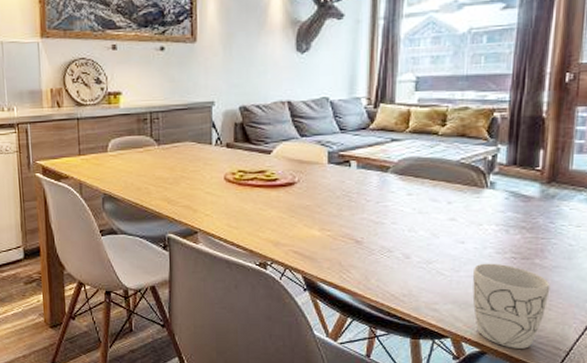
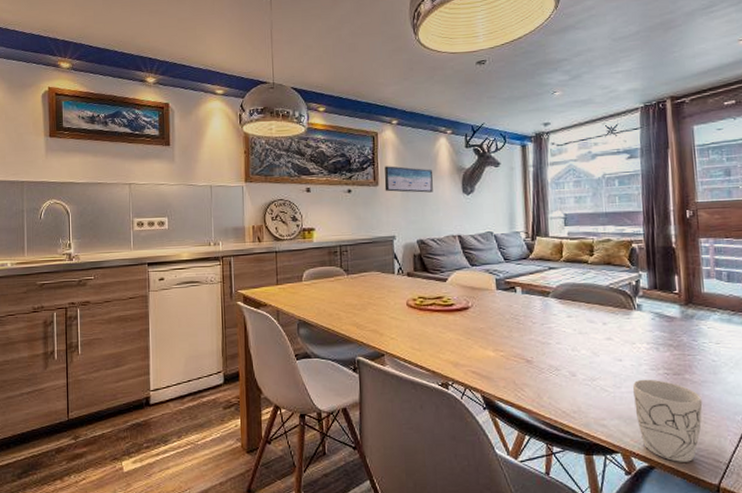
wall art: none [203,18,262,51] -> present [384,166,433,193]

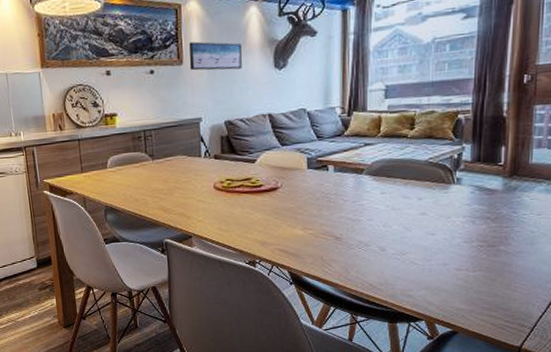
mug: present [633,379,703,462] -> none [444,251,515,327]

